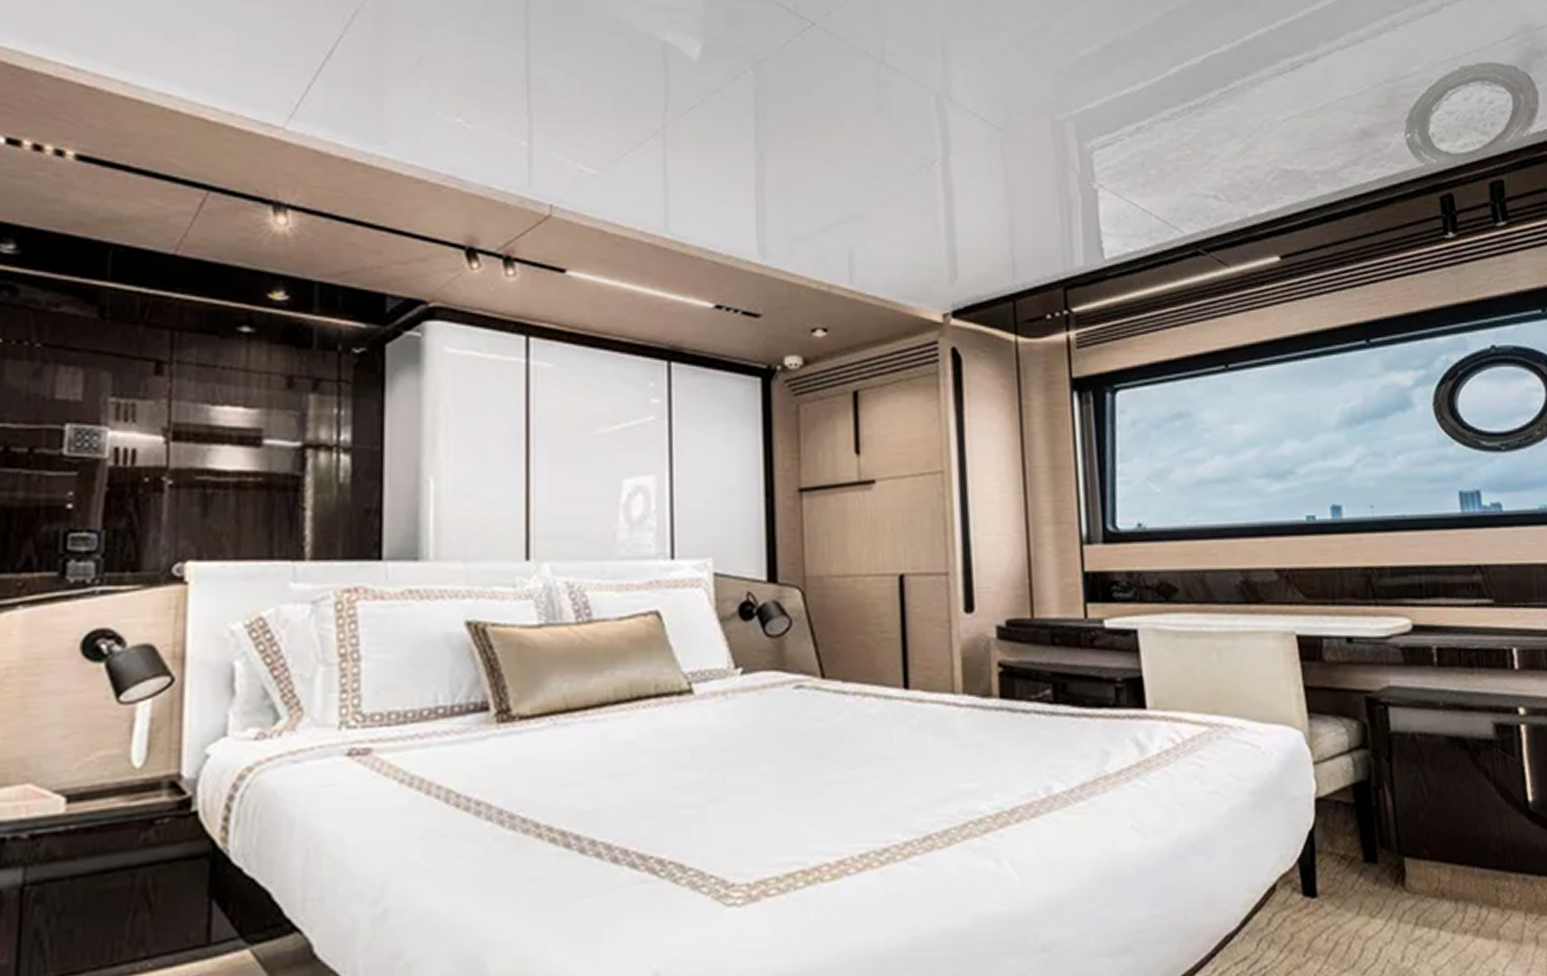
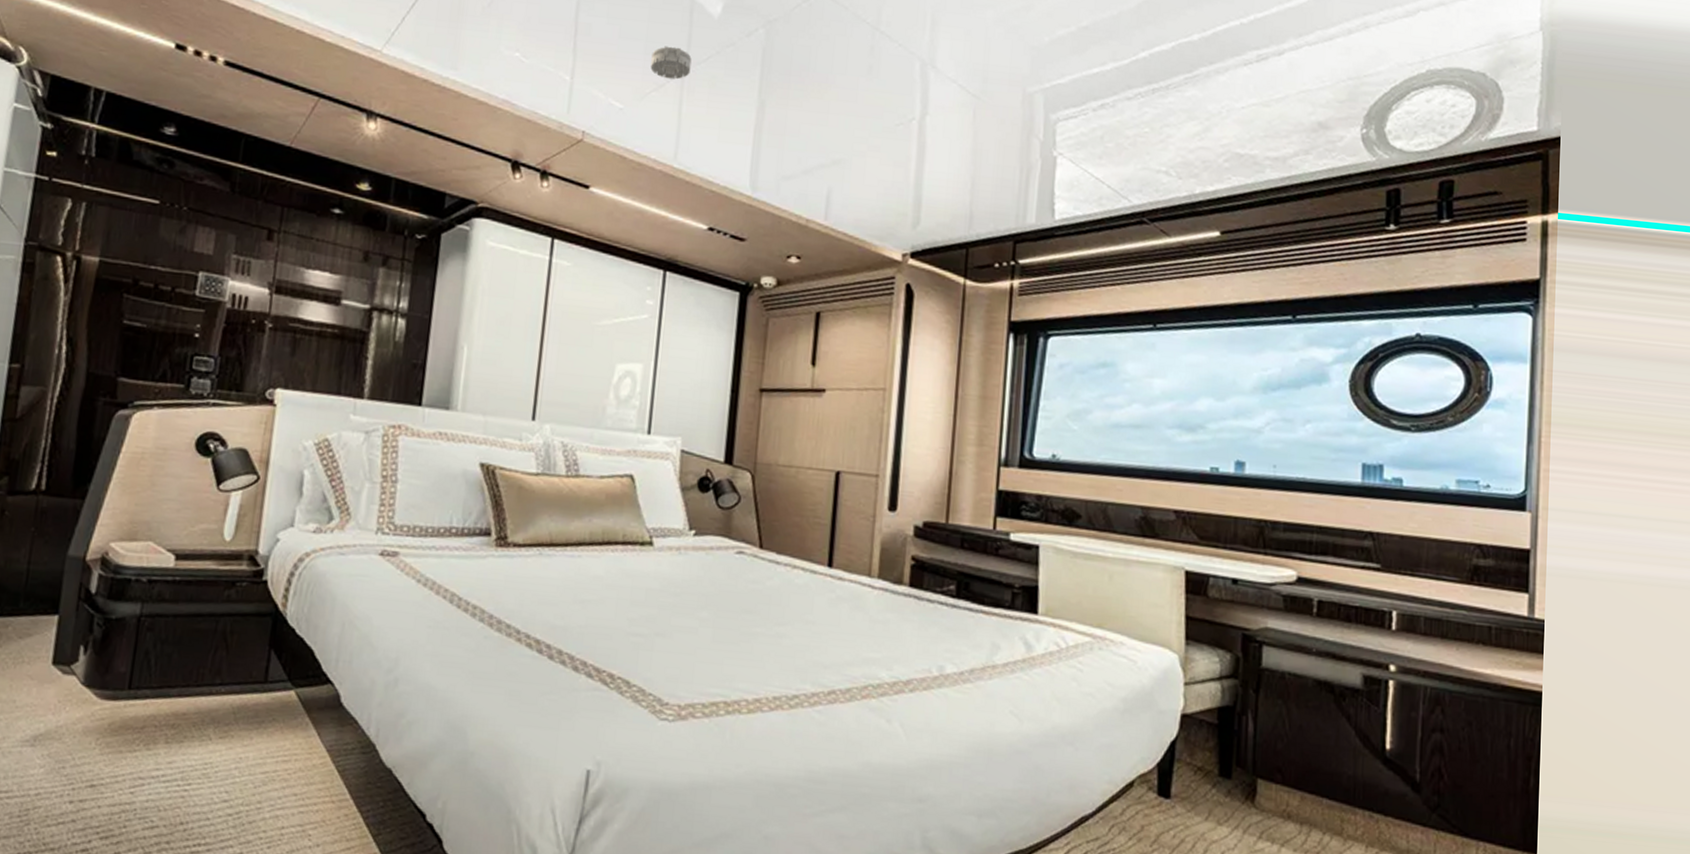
smoke detector: none [624,97,672,136] -> present [650,46,692,80]

